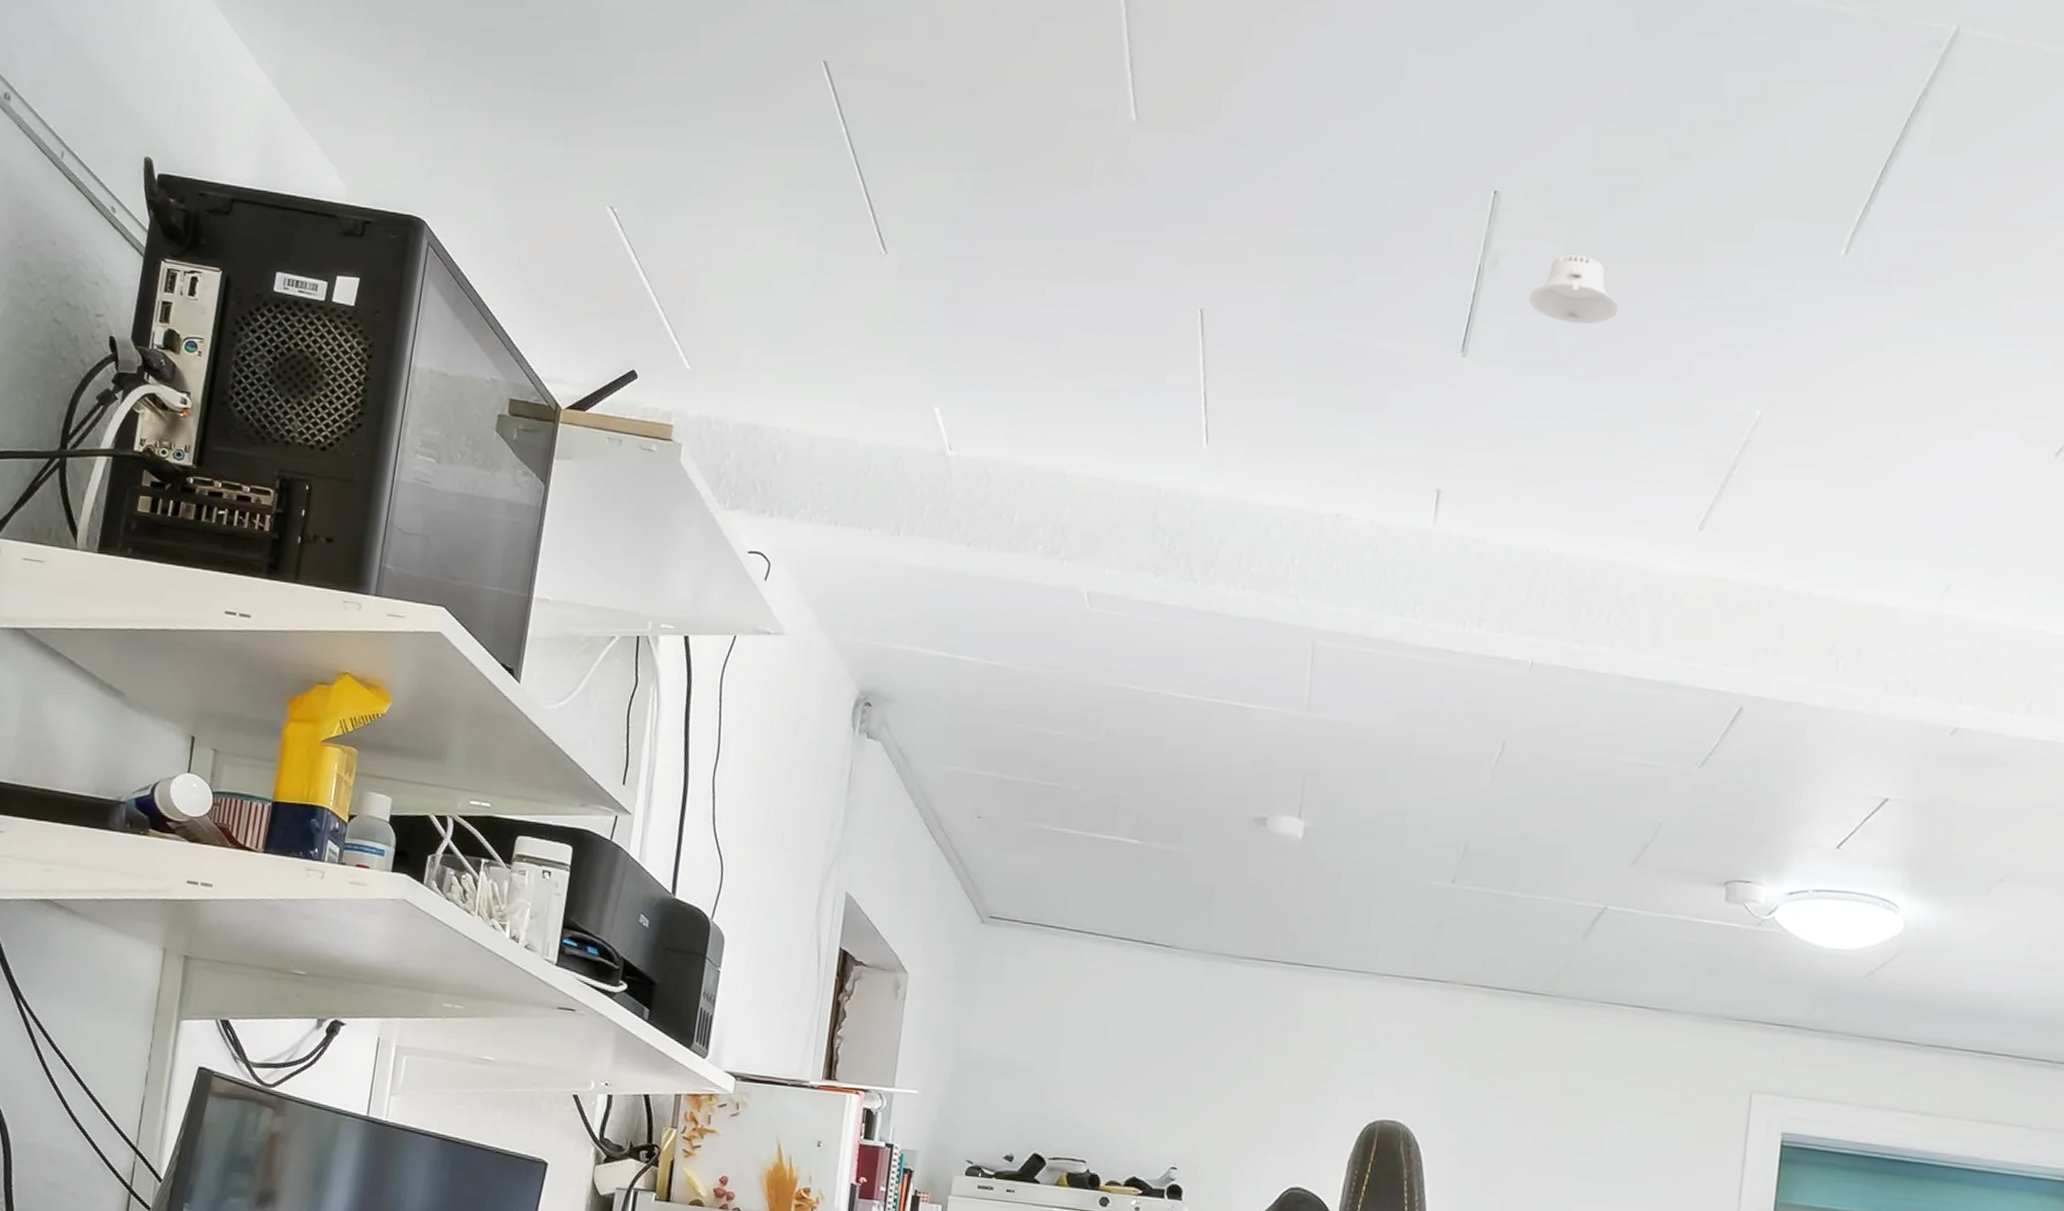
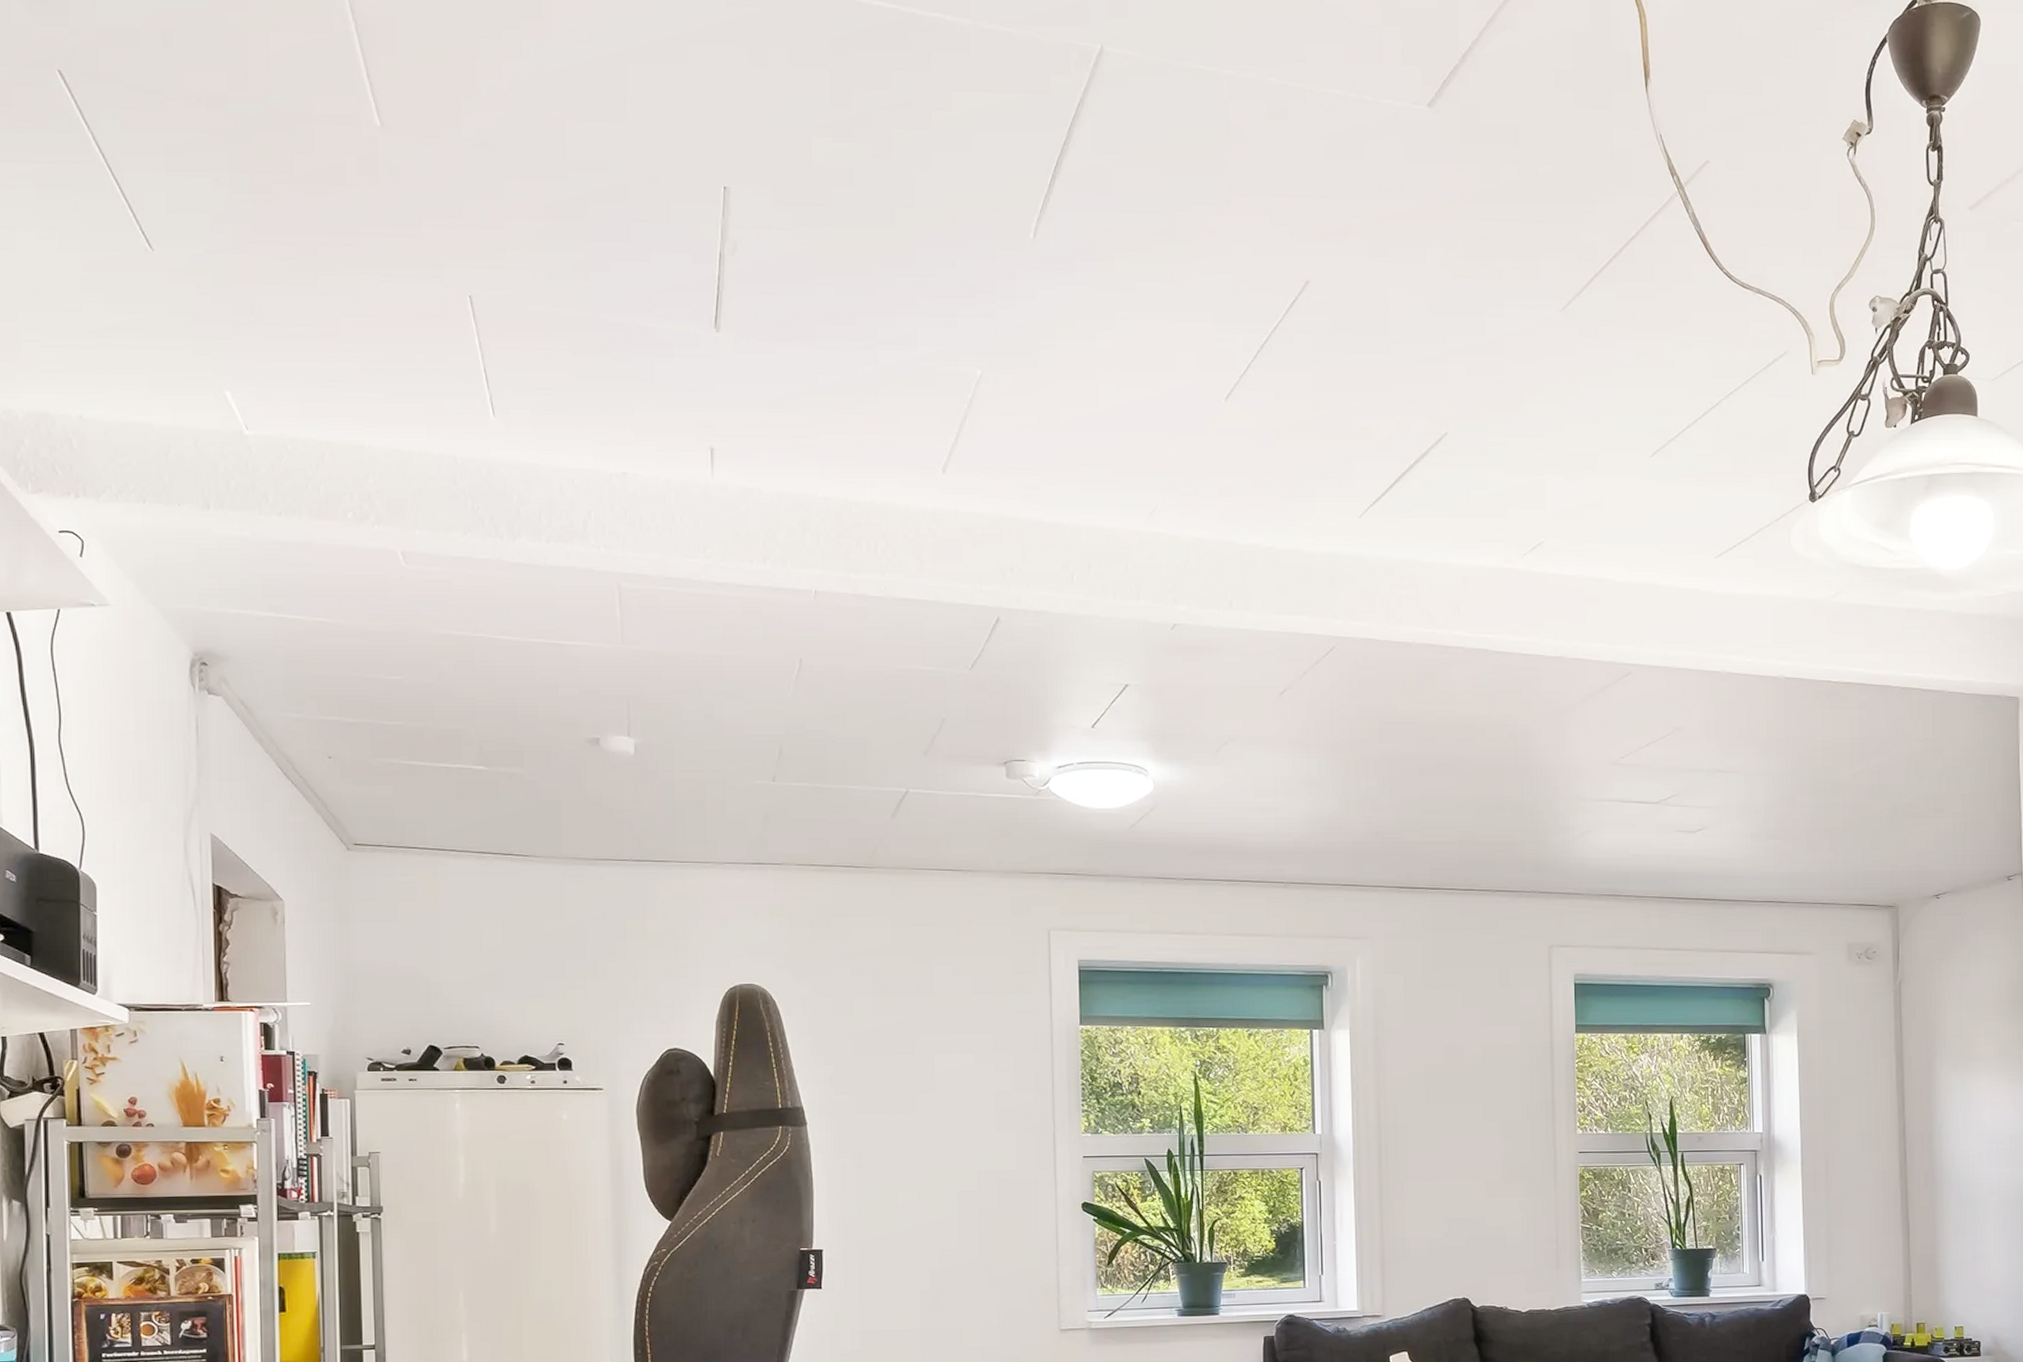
recessed light: present [1528,253,1619,325] -> none [768,240,848,301]

